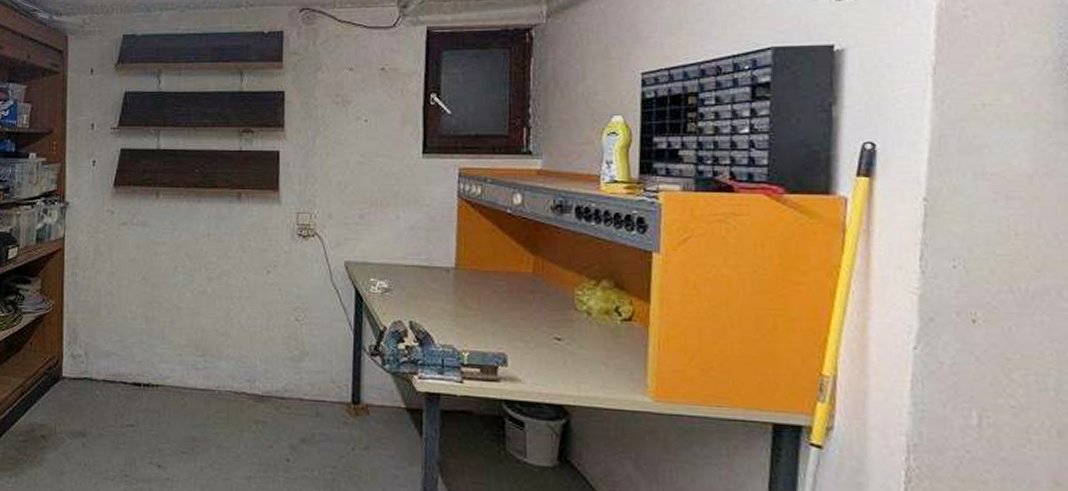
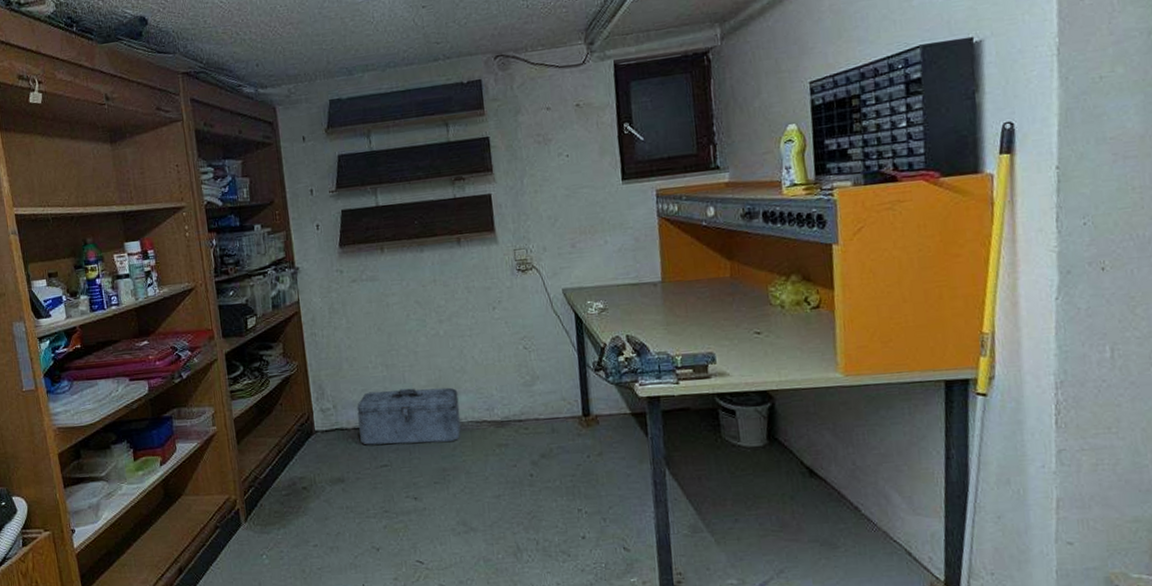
toolbox: none [109,343,219,411] -> present [357,387,462,445]

